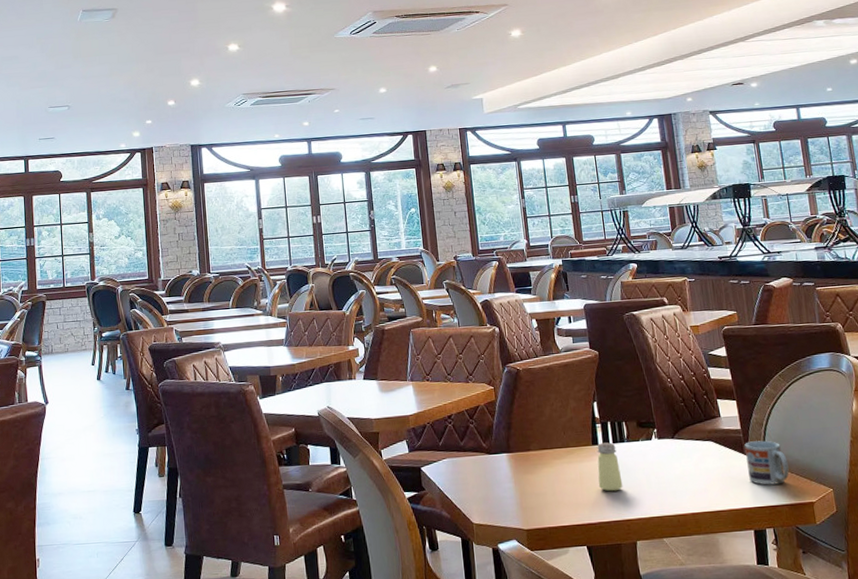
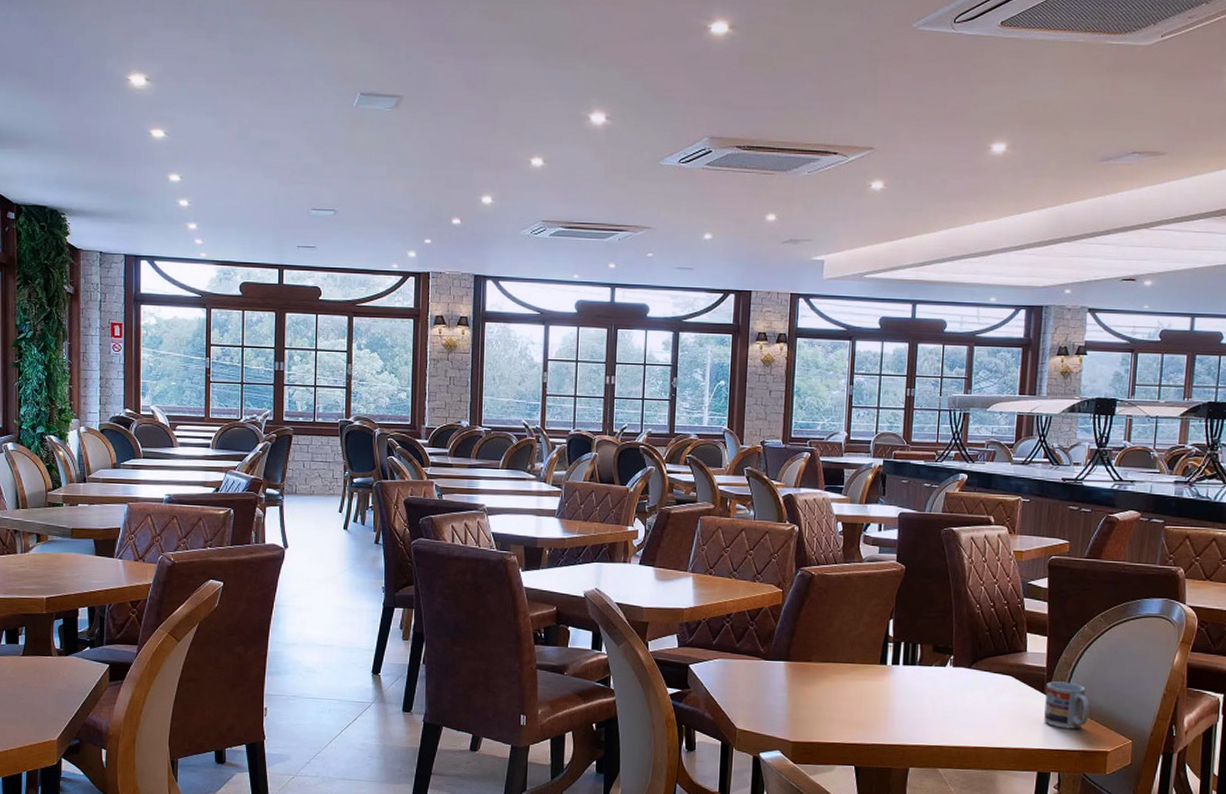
saltshaker: present [597,442,623,492] -> none [879,663,906,715]

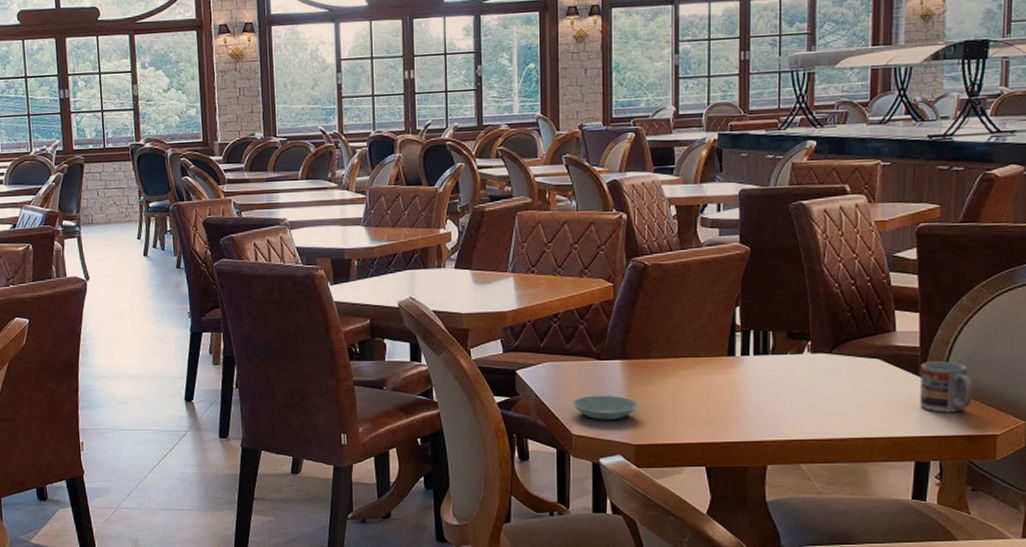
saucer: none [738,693,799,717] -> present [572,395,640,420]

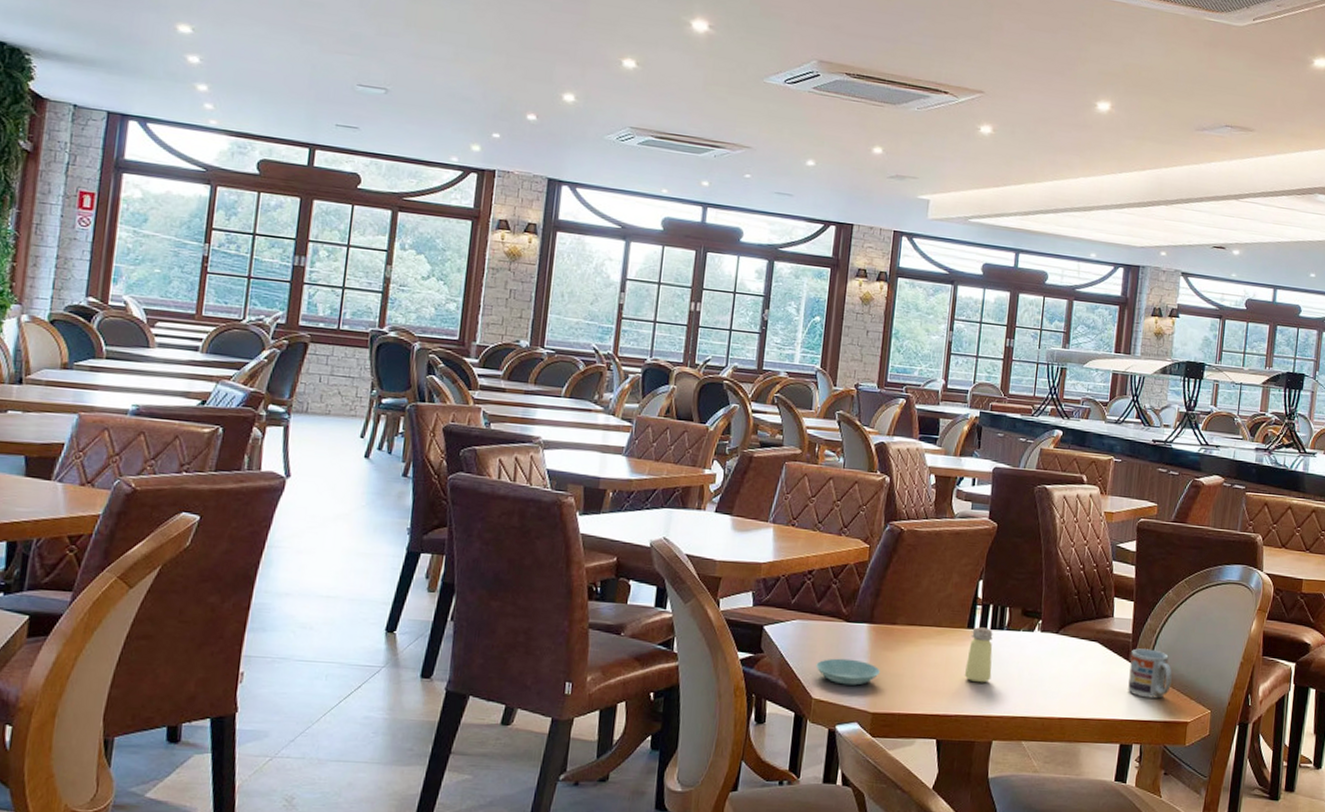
saltshaker: none [729,354,759,409] -> present [964,627,993,683]

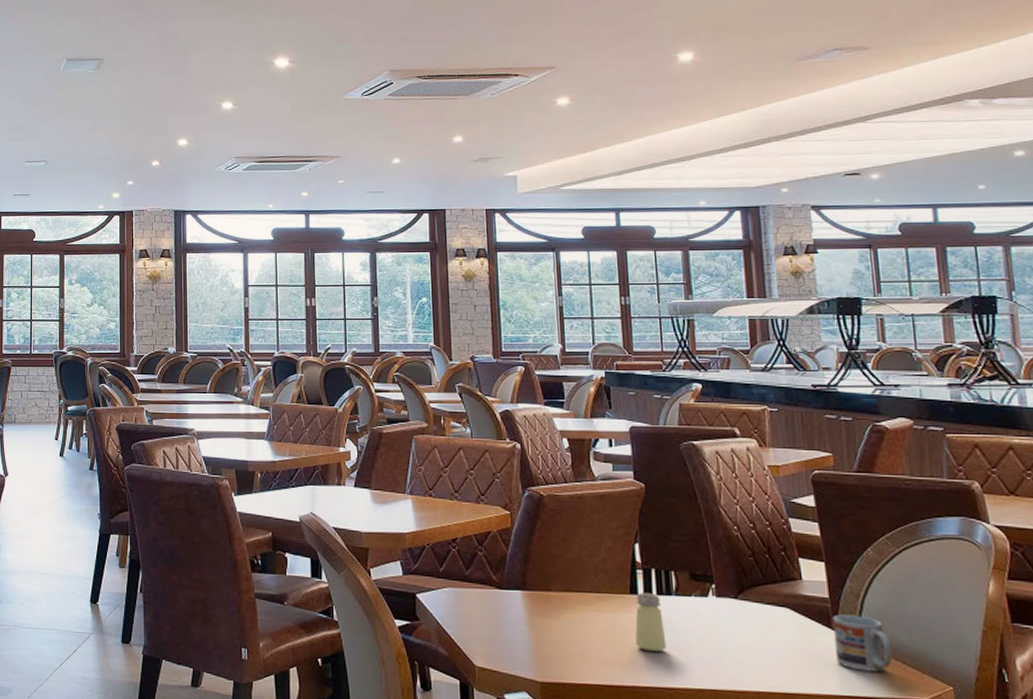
saucer: present [816,658,881,686] -> none [474,625,543,654]

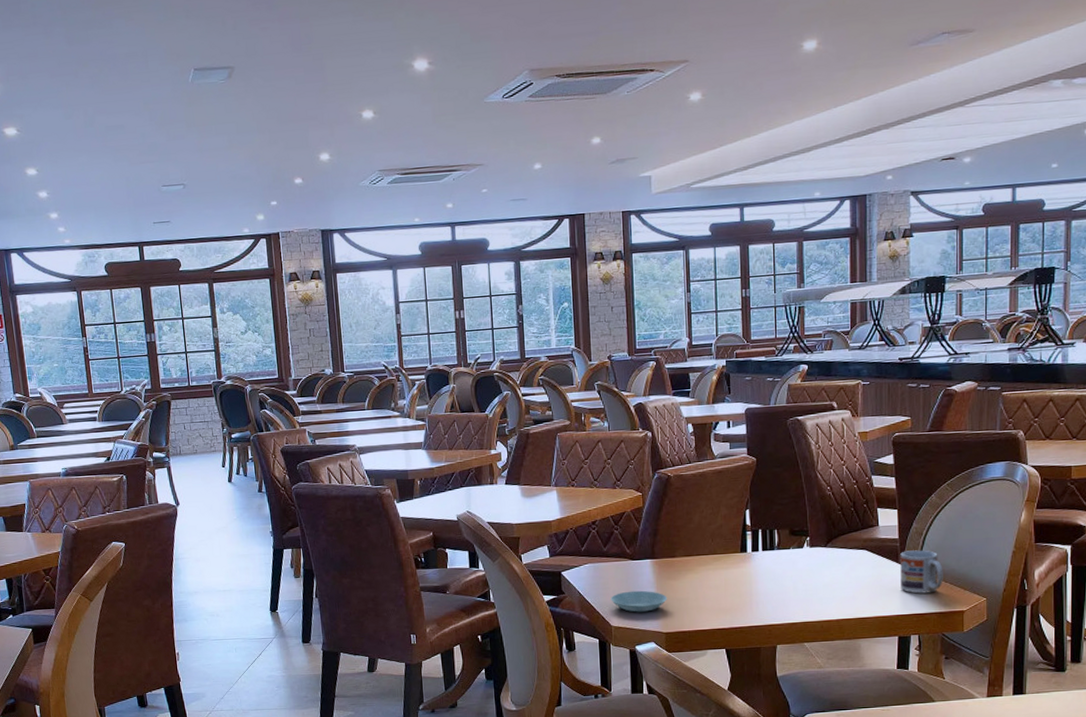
saucer: none [474,625,543,654] -> present [611,590,668,613]
saltshaker: present [635,593,667,652] -> none [743,550,768,598]

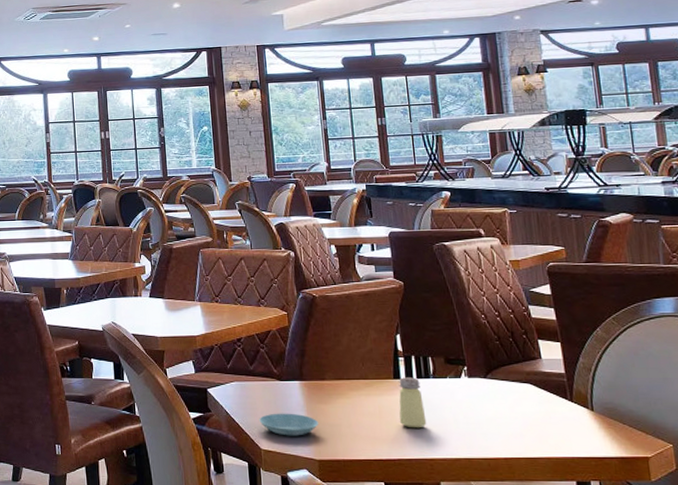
saltshaker: none [743,550,768,598] -> present [399,377,427,429]
cup: present [900,550,943,594] -> none [569,387,621,435]

